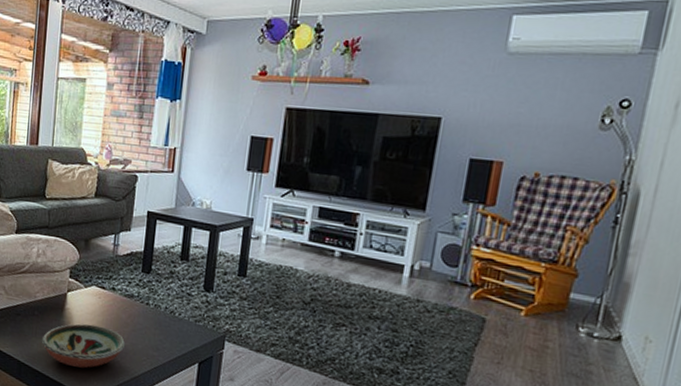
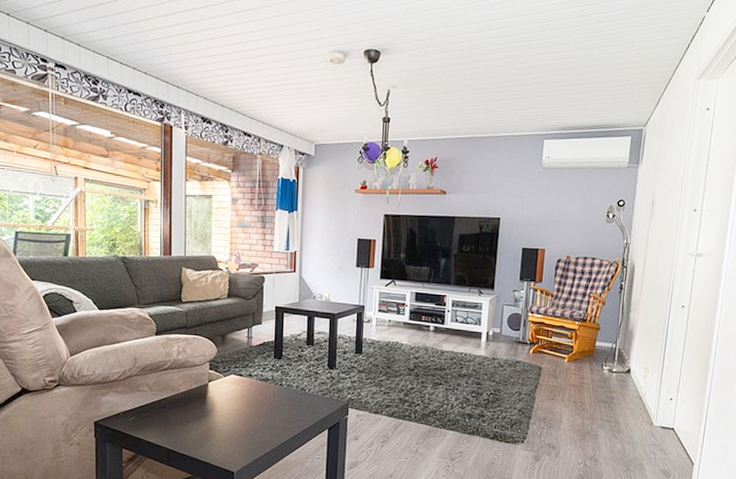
decorative bowl: present [42,323,125,369] -> none [188,408,263,447]

